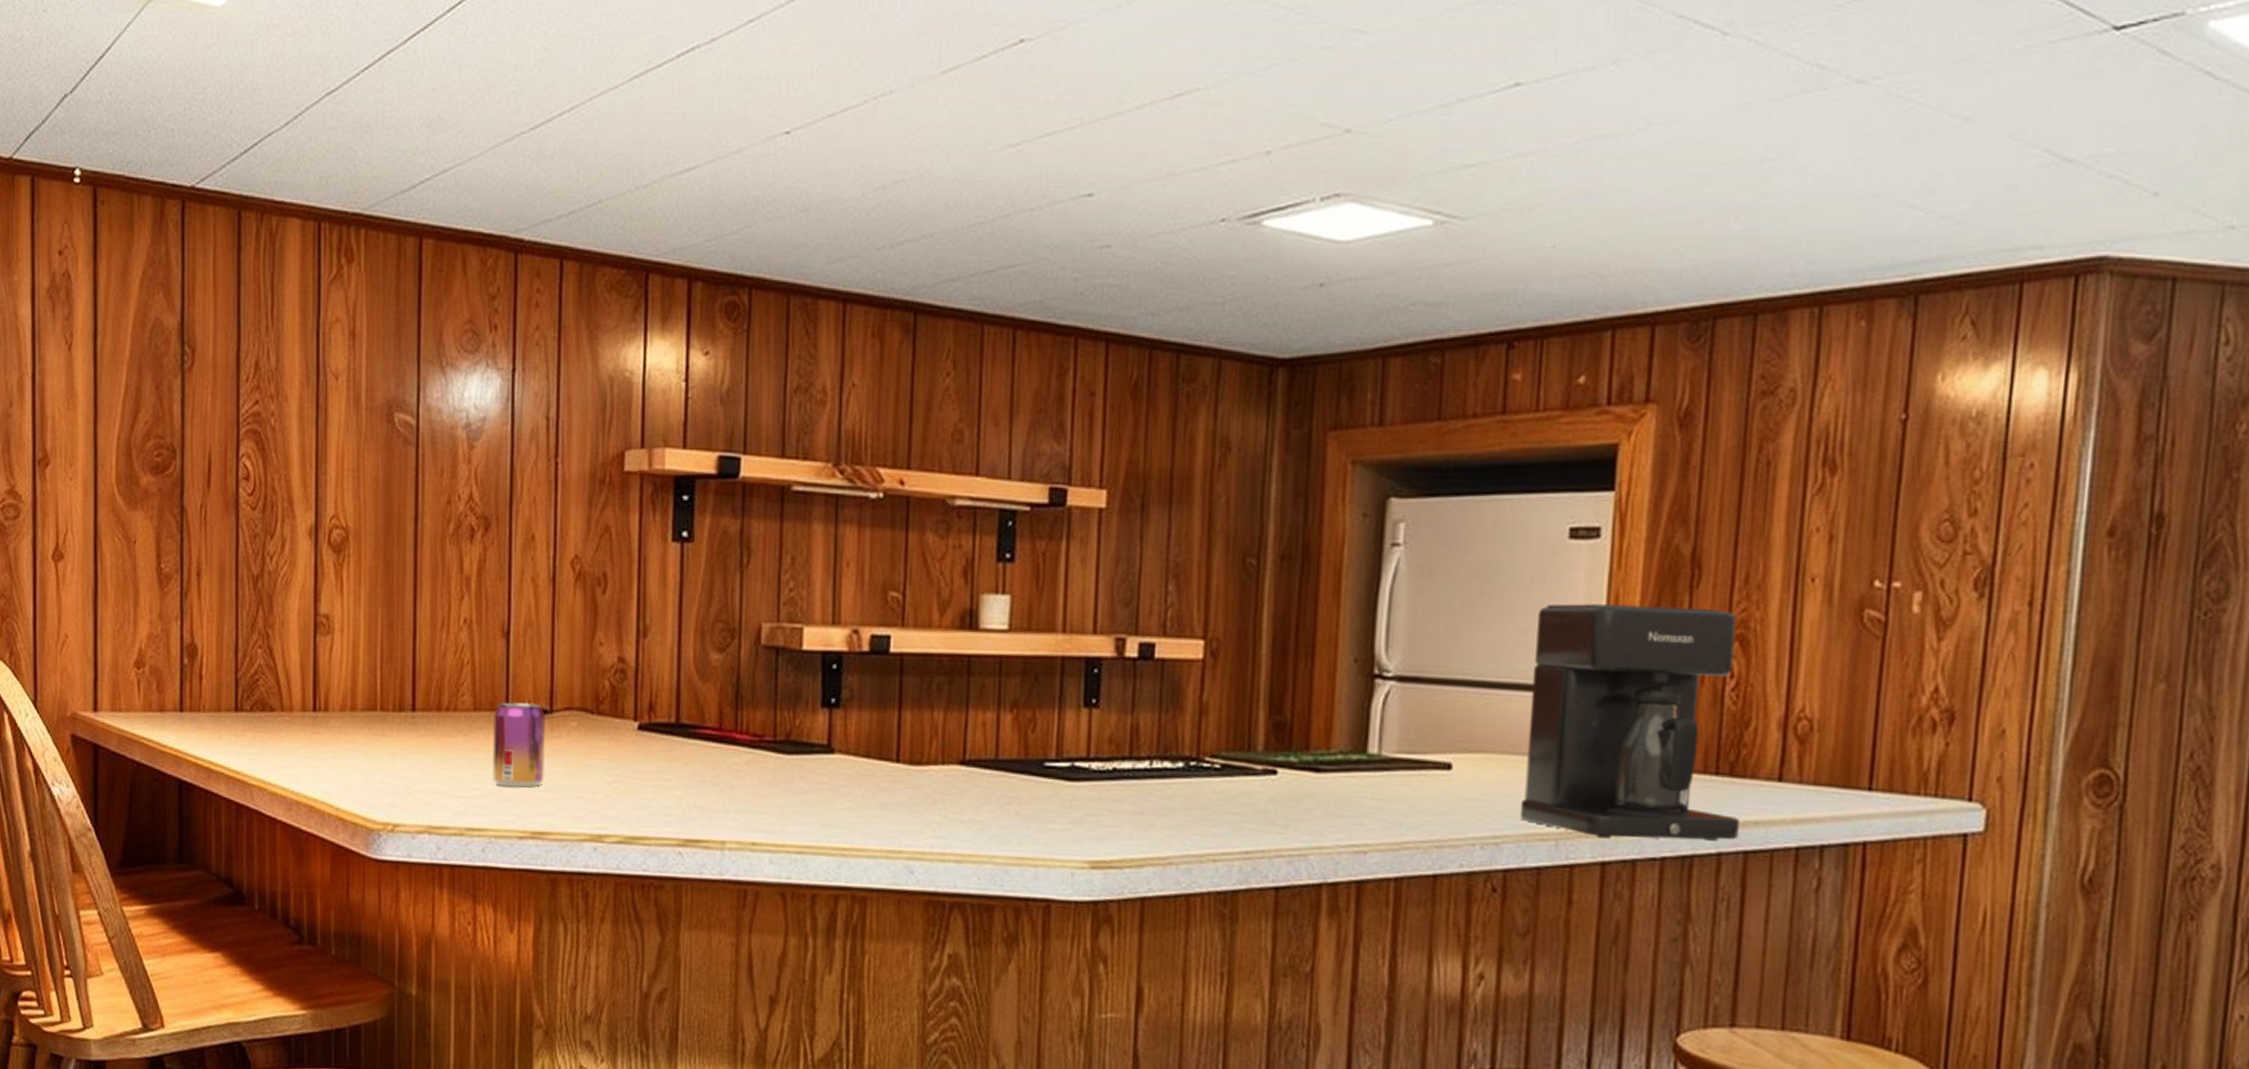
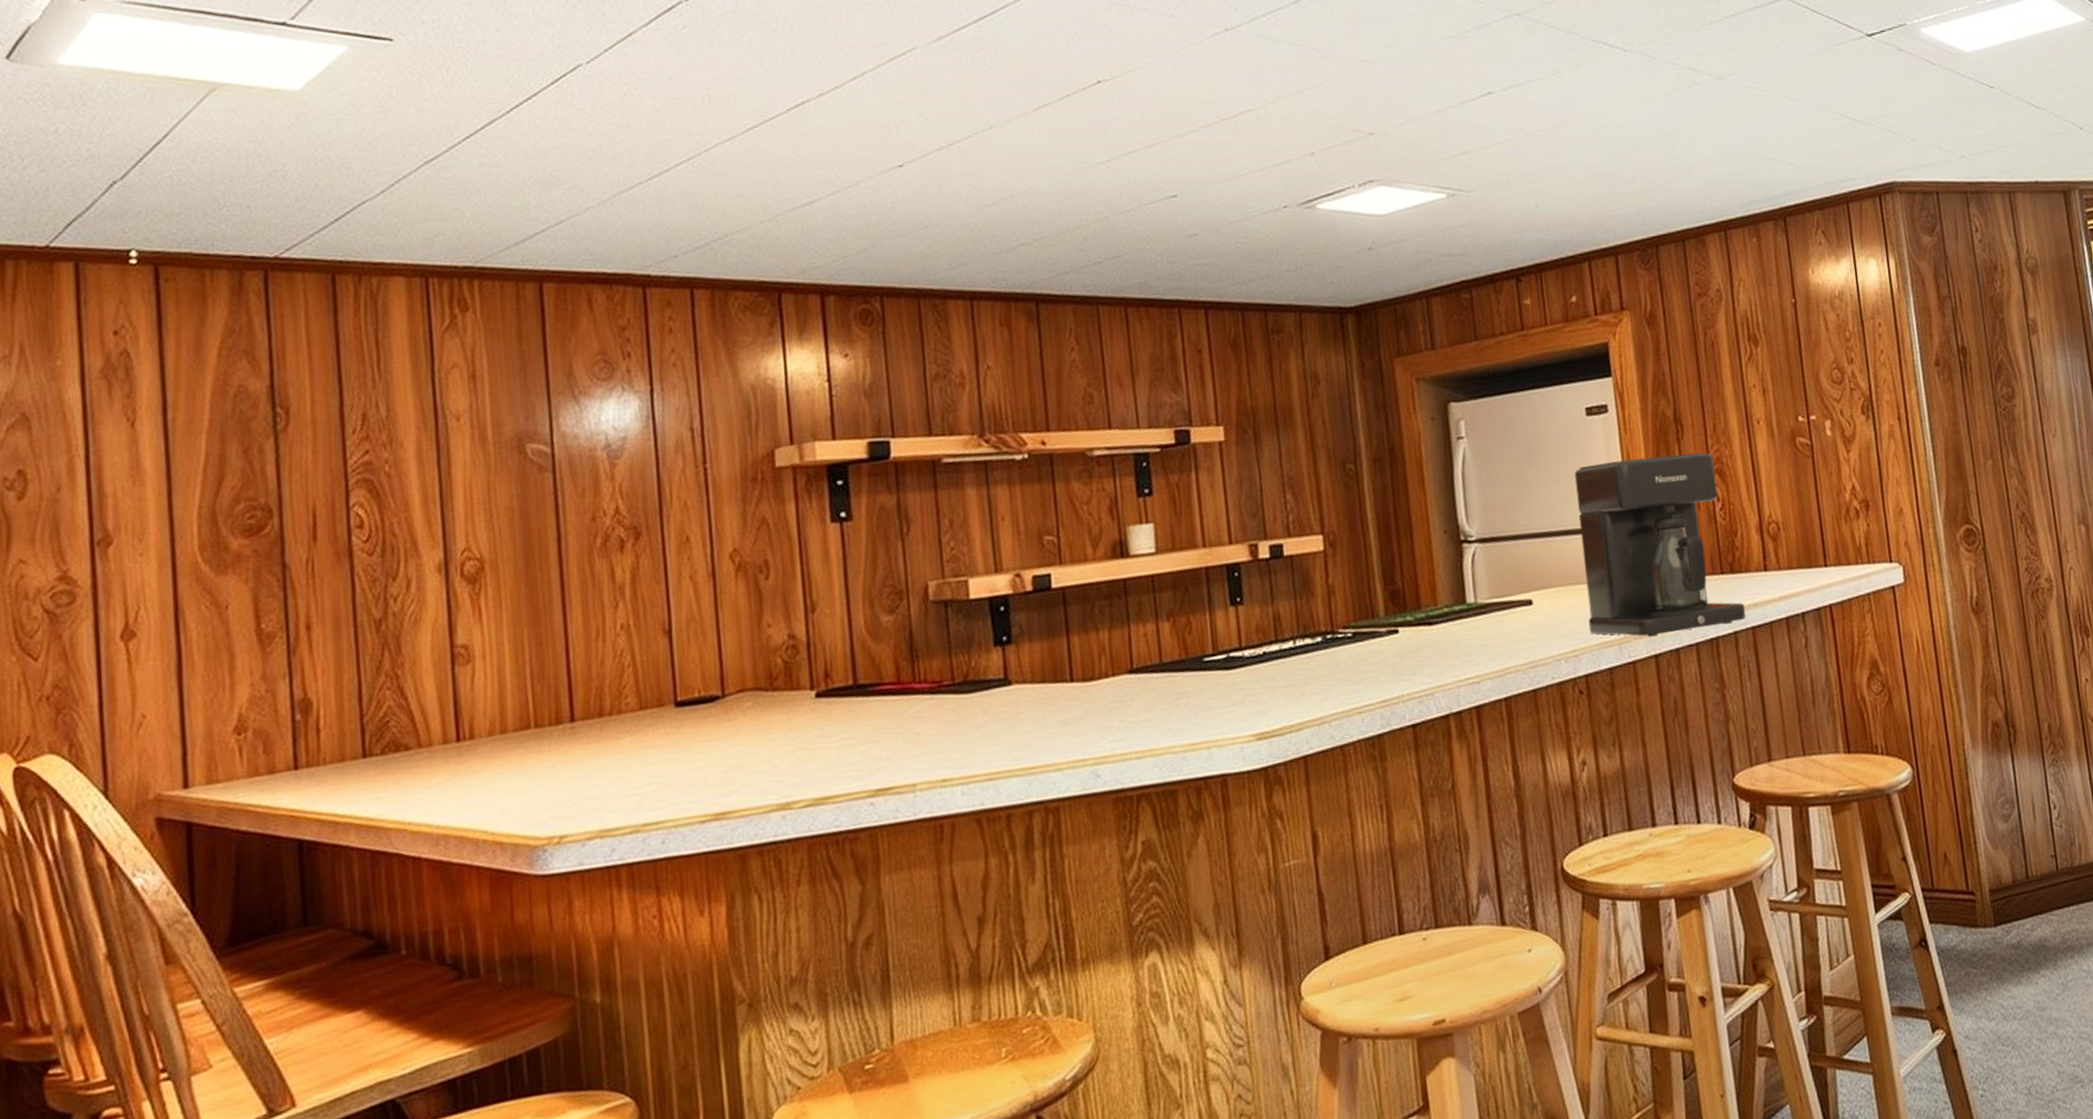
beverage can: present [492,702,545,788] -> none [662,691,723,778]

